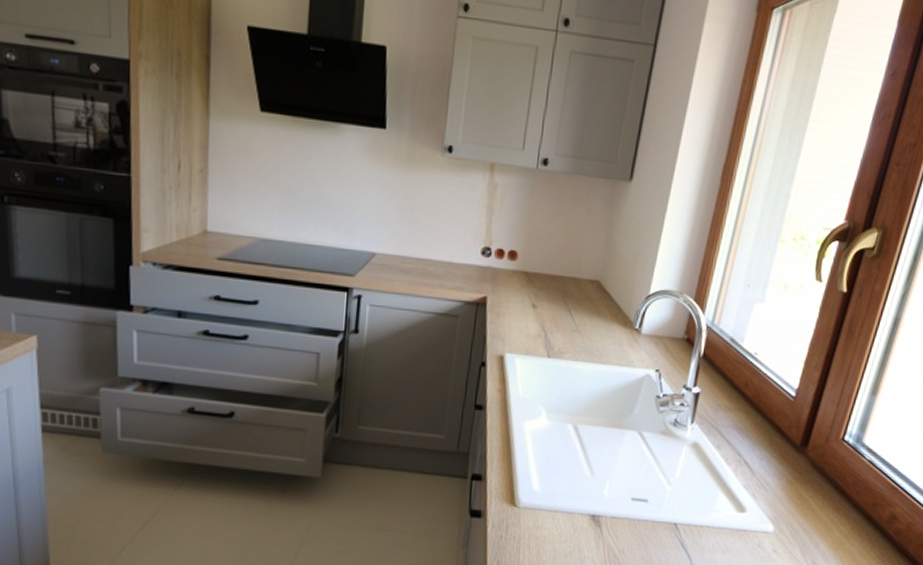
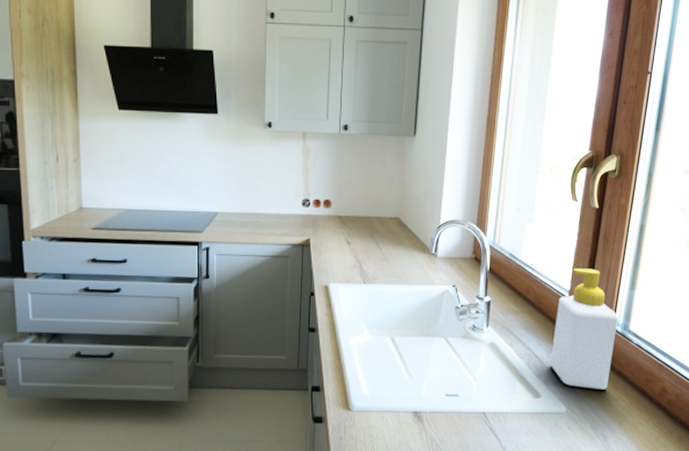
soap bottle: none [762,362,852,510] -> present [550,268,618,390]

